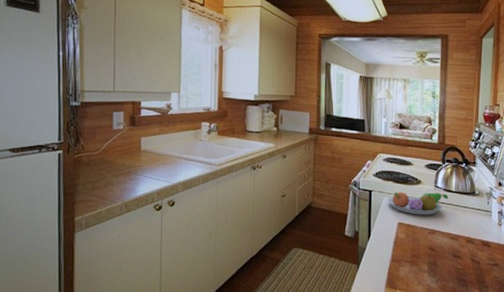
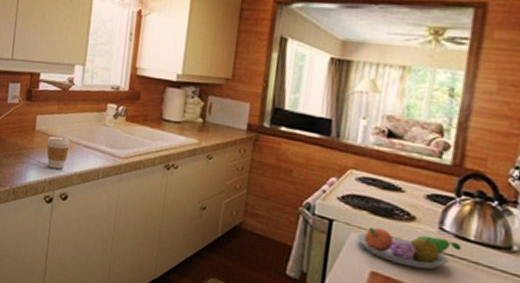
coffee cup: none [152,153,173,181] -> present [46,136,70,170]

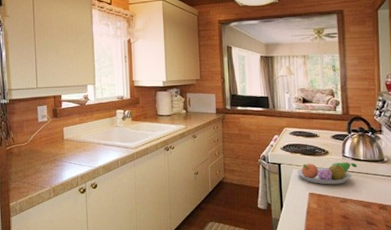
coffee cup: present [46,136,70,170] -> none [74,141,93,166]

